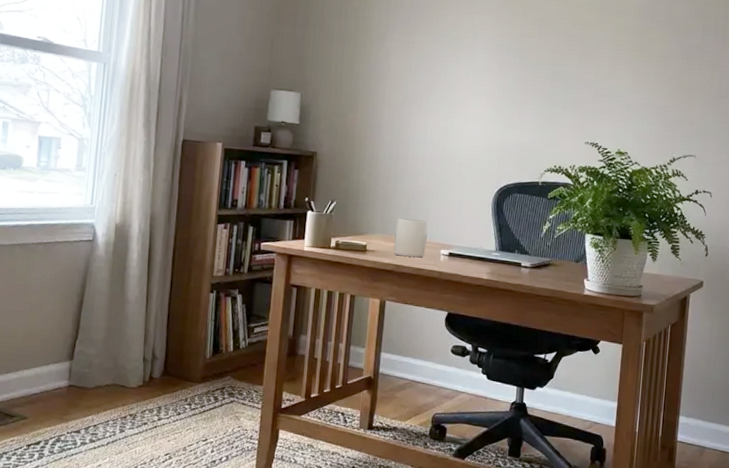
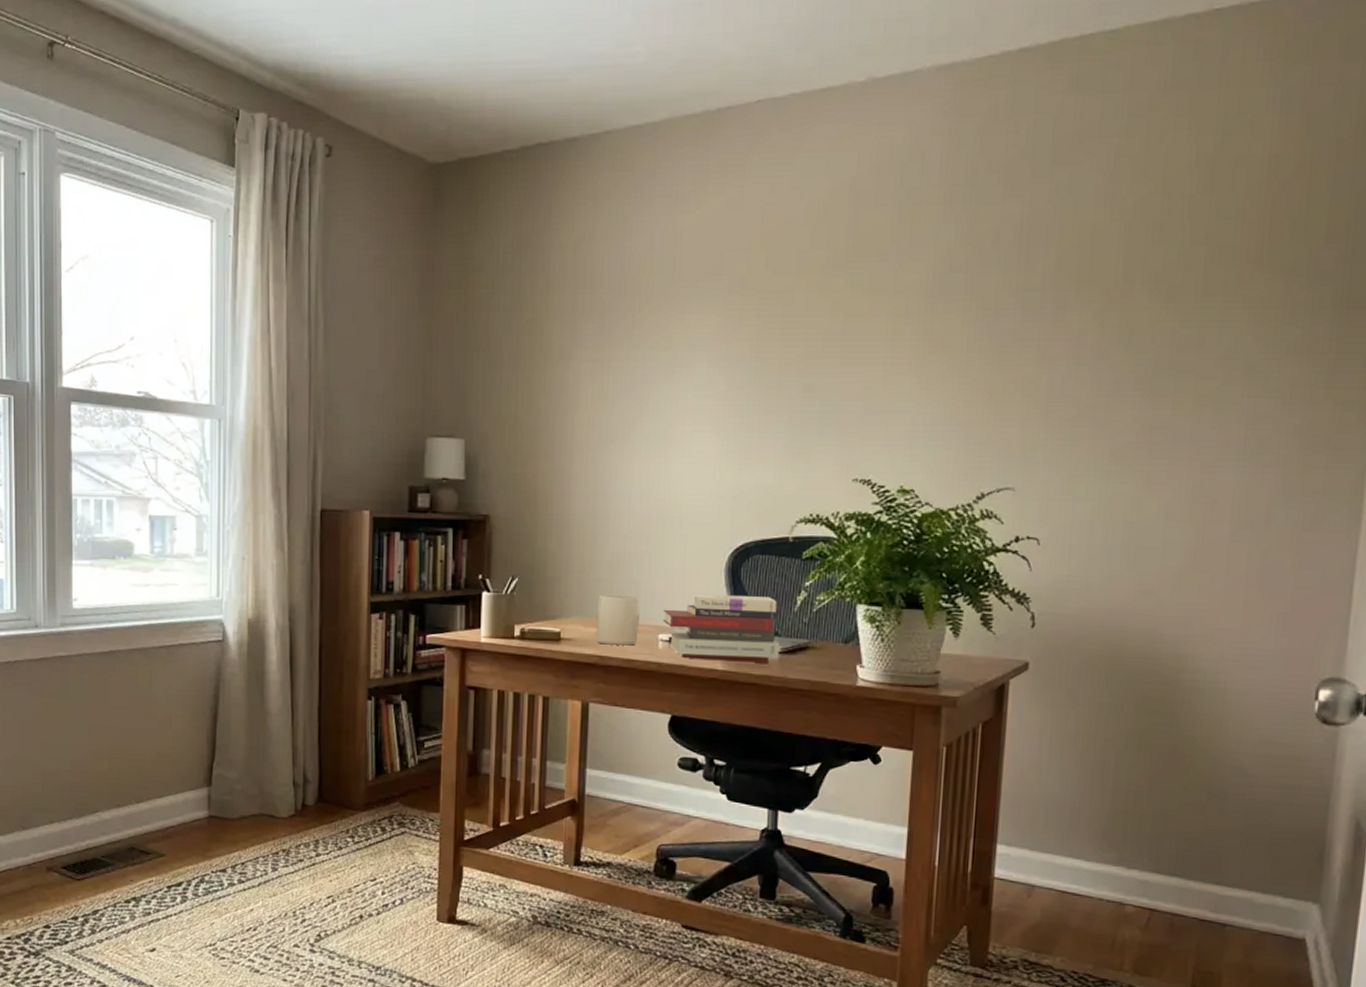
books: none [445,220,530,275] -> present [663,593,780,663]

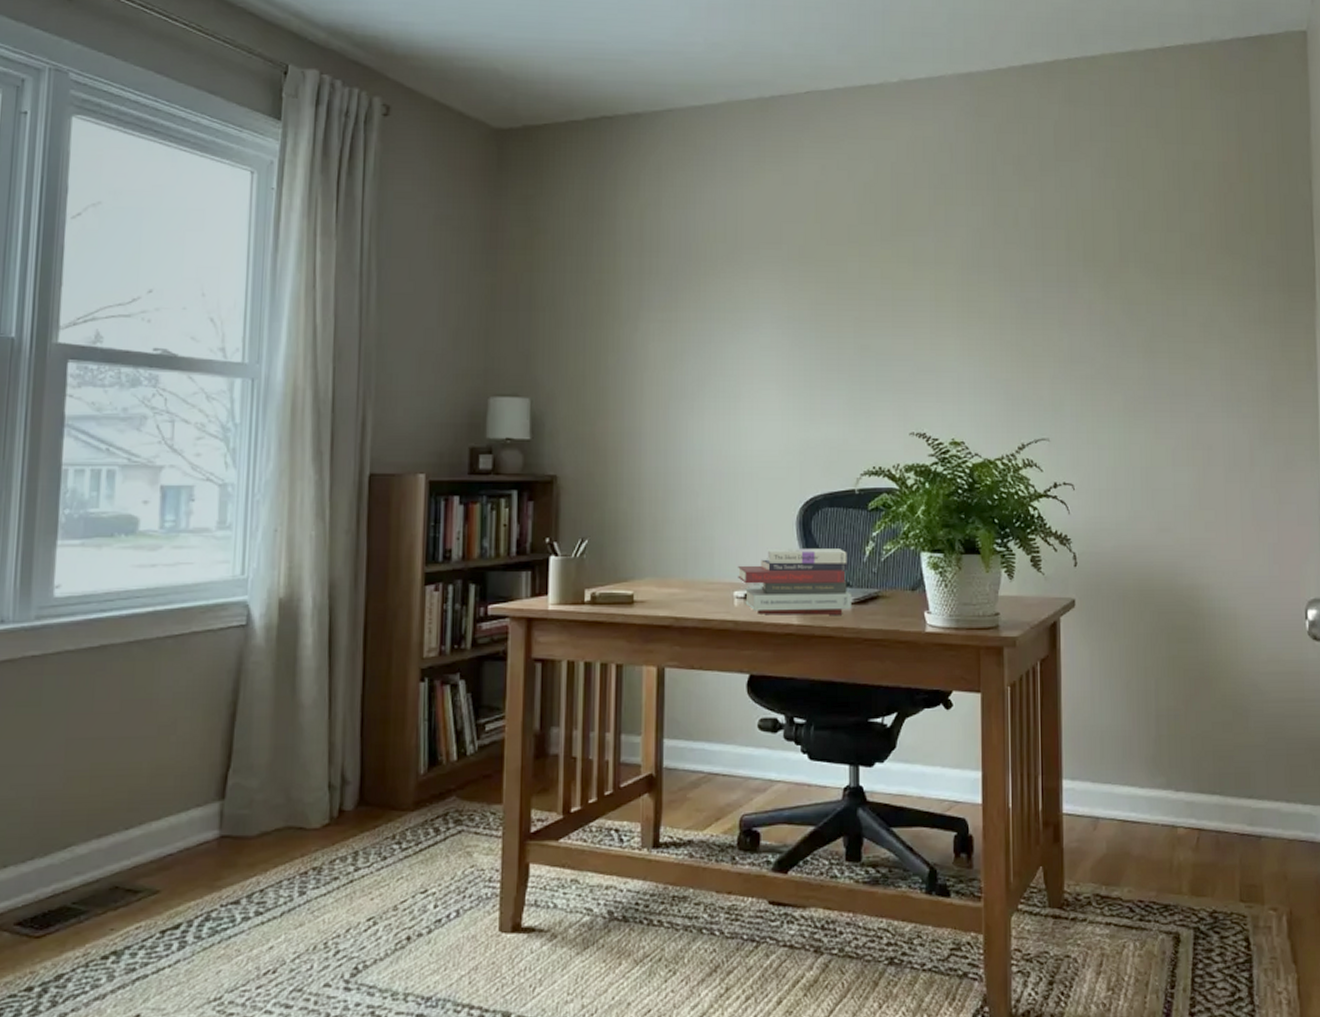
mug: present [596,594,640,646] -> none [670,552,714,605]

